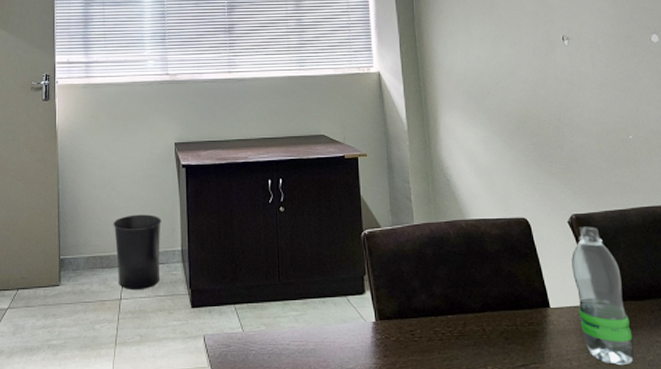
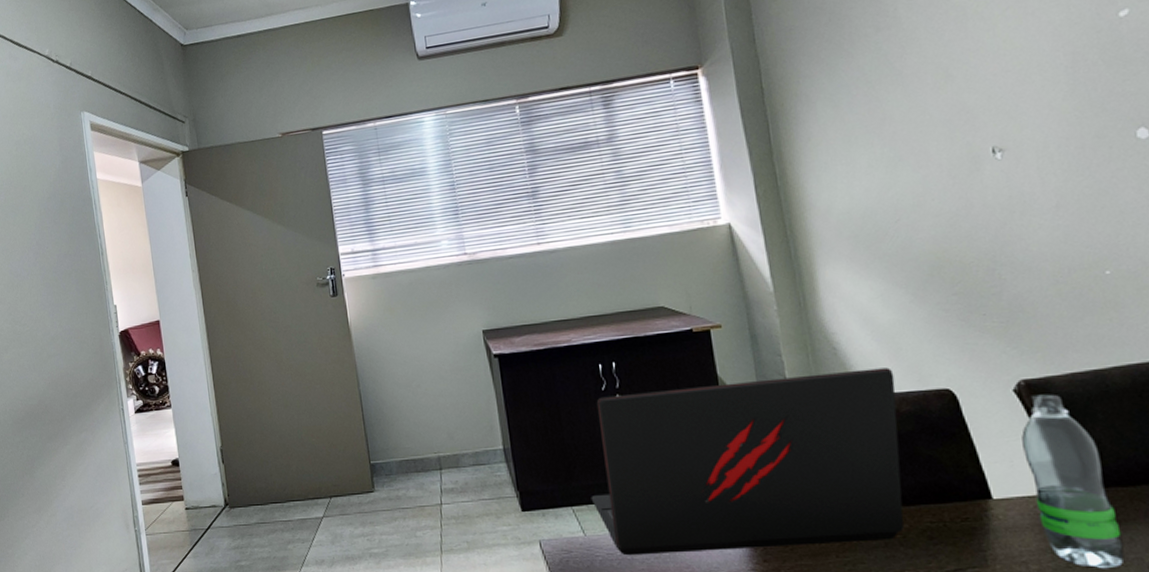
waste bin: present [113,214,161,290] -> none [423,412,482,495]
laptop: none [251,198,489,350] -> present [591,367,904,556]

